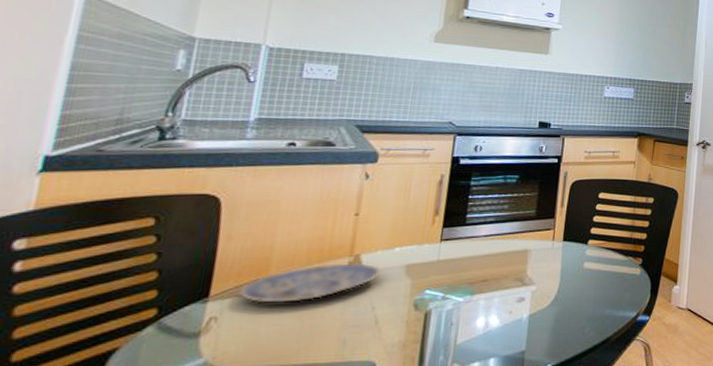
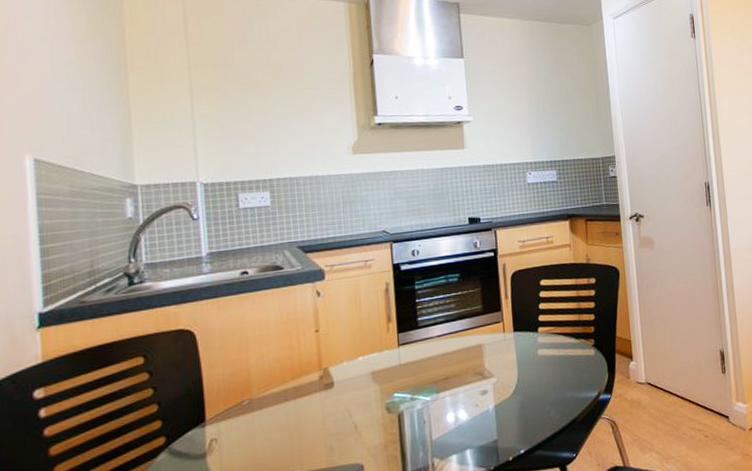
plate: present [239,263,380,303] -> none [230,375,349,422]

